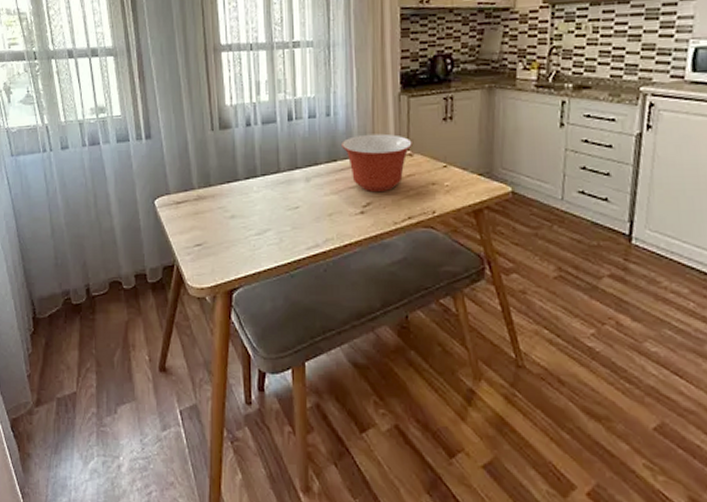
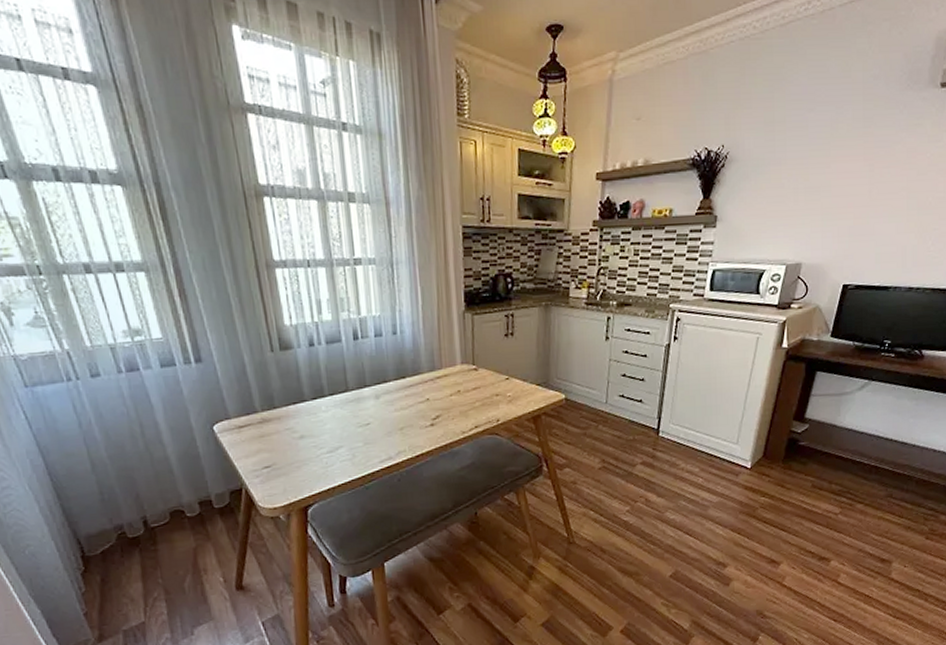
mixing bowl: present [342,133,412,193] -> none [409,350,477,406]

